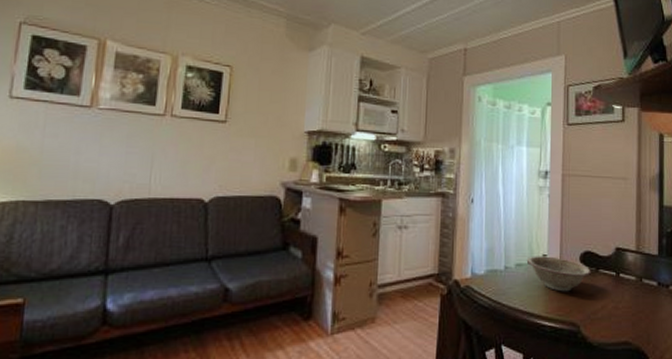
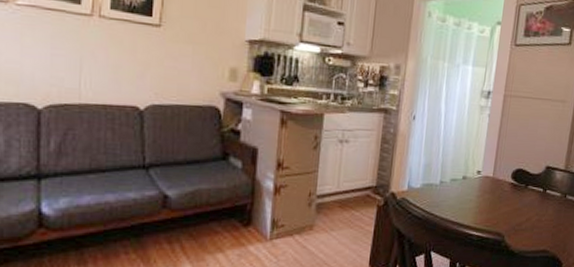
decorative bowl: present [526,256,591,292] -> none [461,172,521,206]

